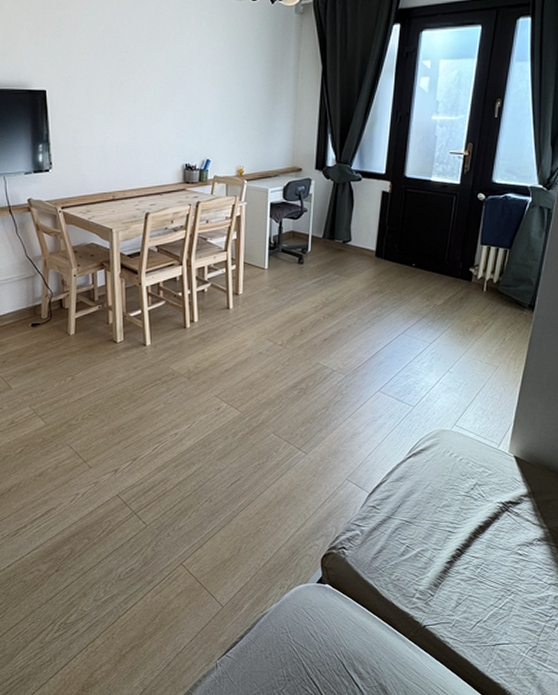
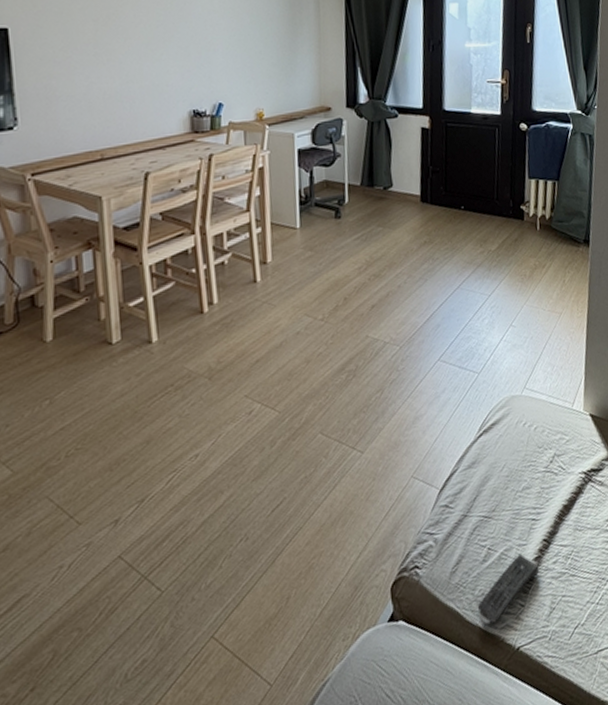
remote control: none [392,556,451,603] -> present [477,554,539,626]

